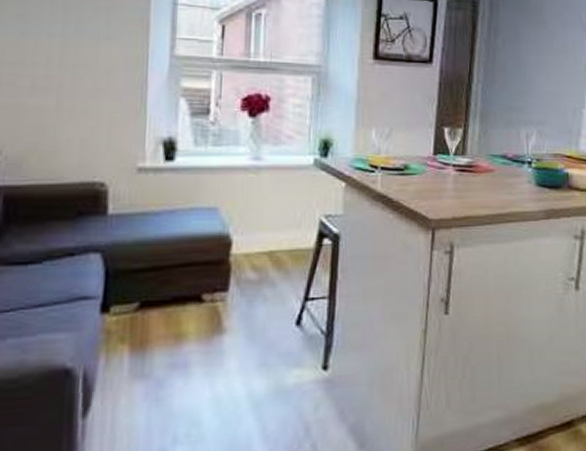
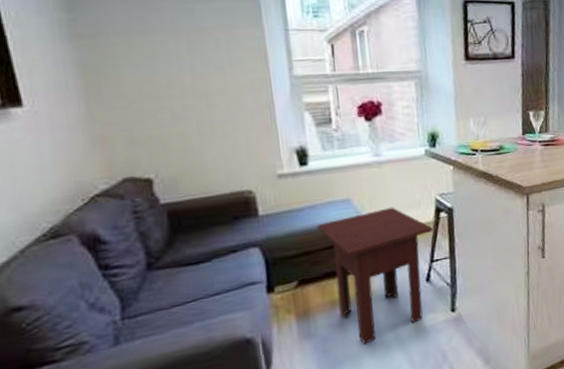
side table: none [173,224,312,398] -> present [317,207,433,345]

